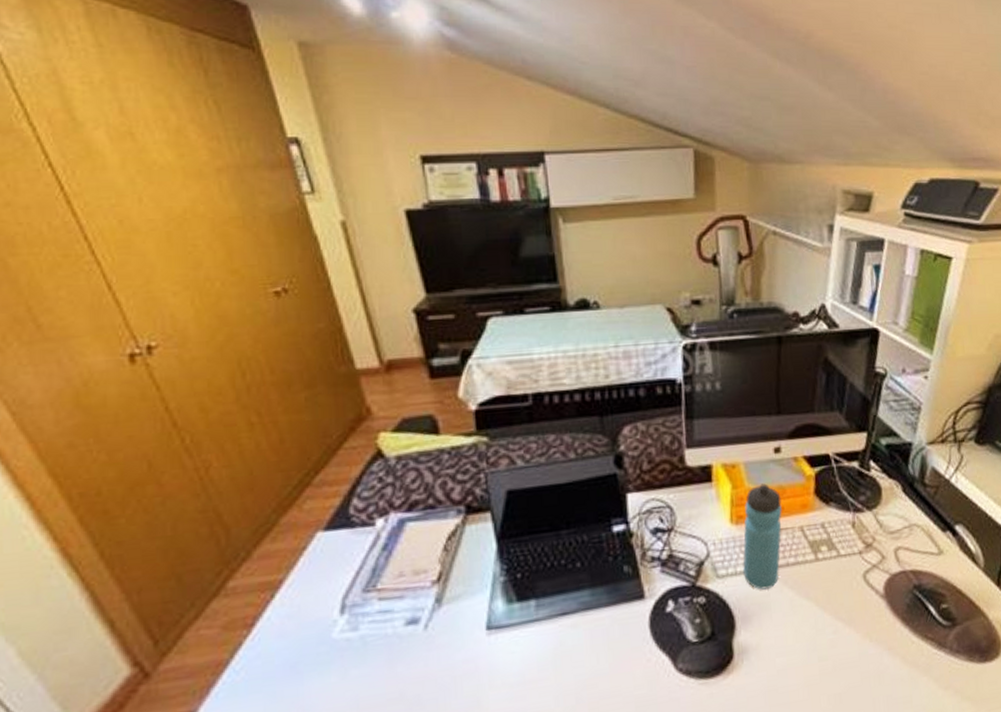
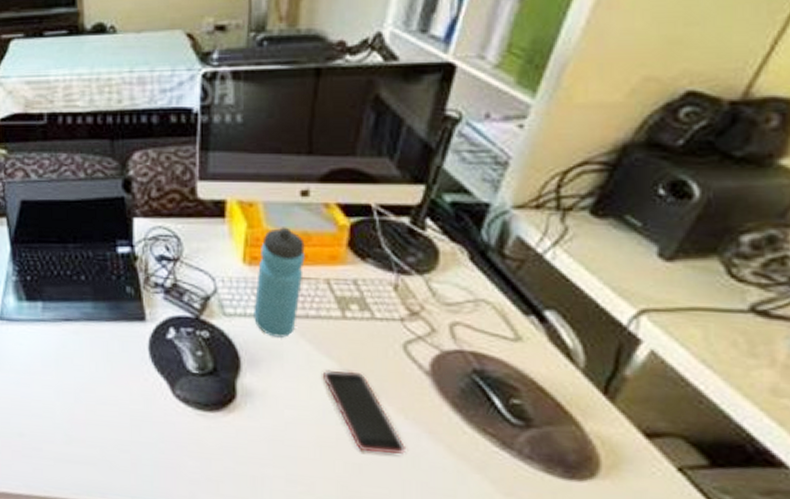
smartphone: none [804,608,874,681] -> present [322,369,407,454]

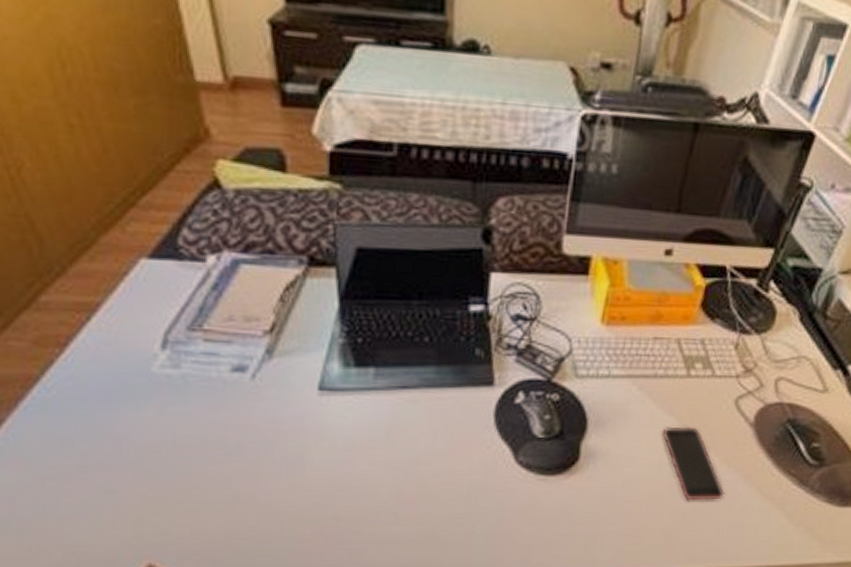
water bottle: present [254,227,305,338] -> none [605,286,662,397]

